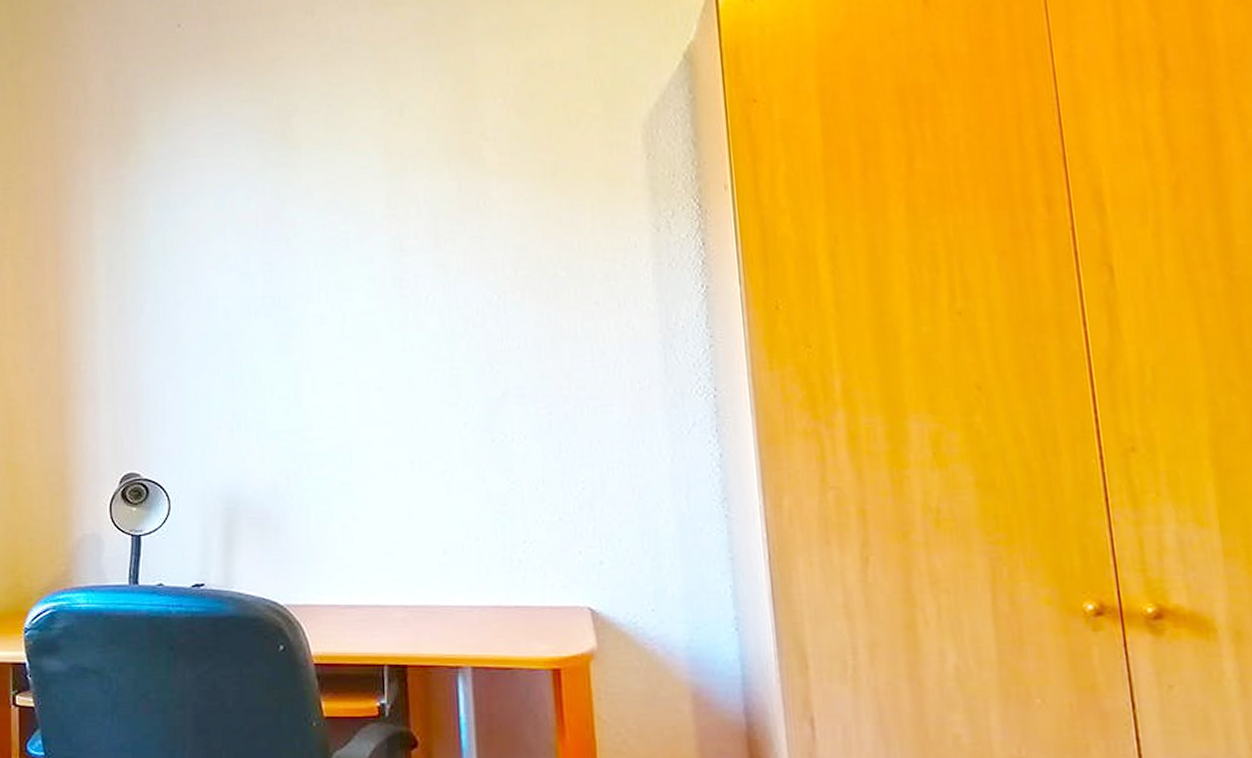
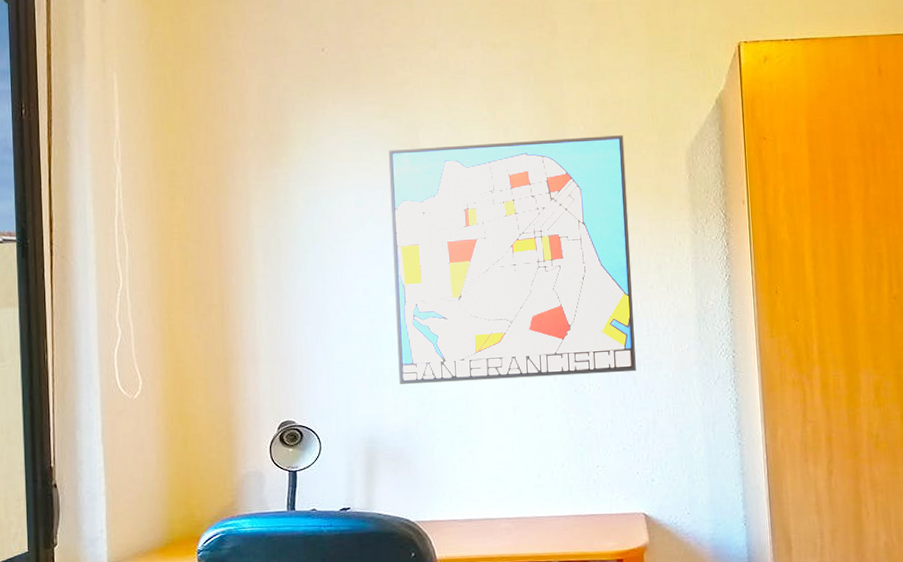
wall art: none [255,107,576,430] -> present [388,135,636,384]

